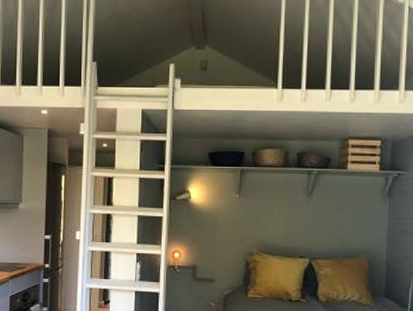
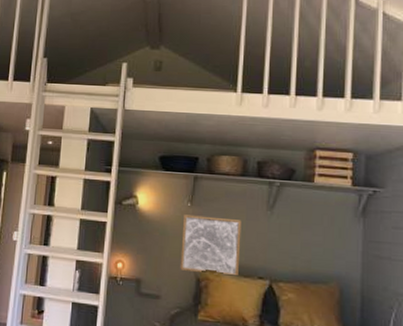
wall art: none [231,205,284,257] -> present [180,214,242,275]

